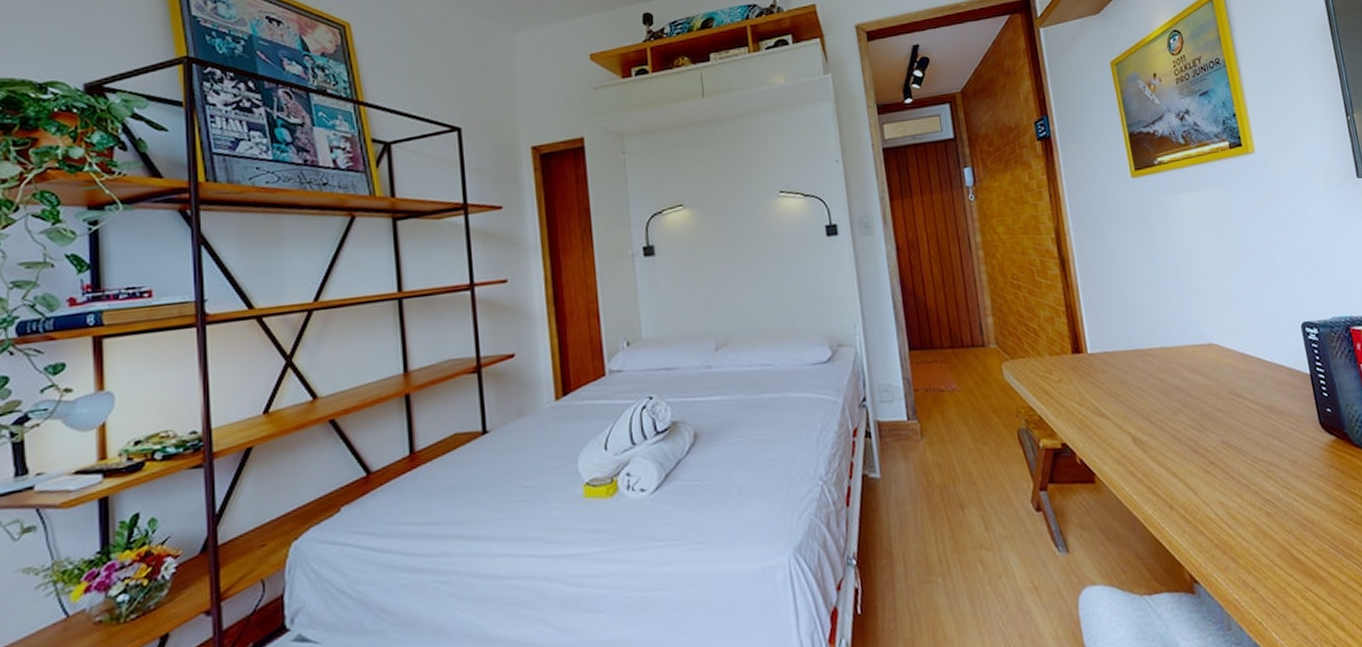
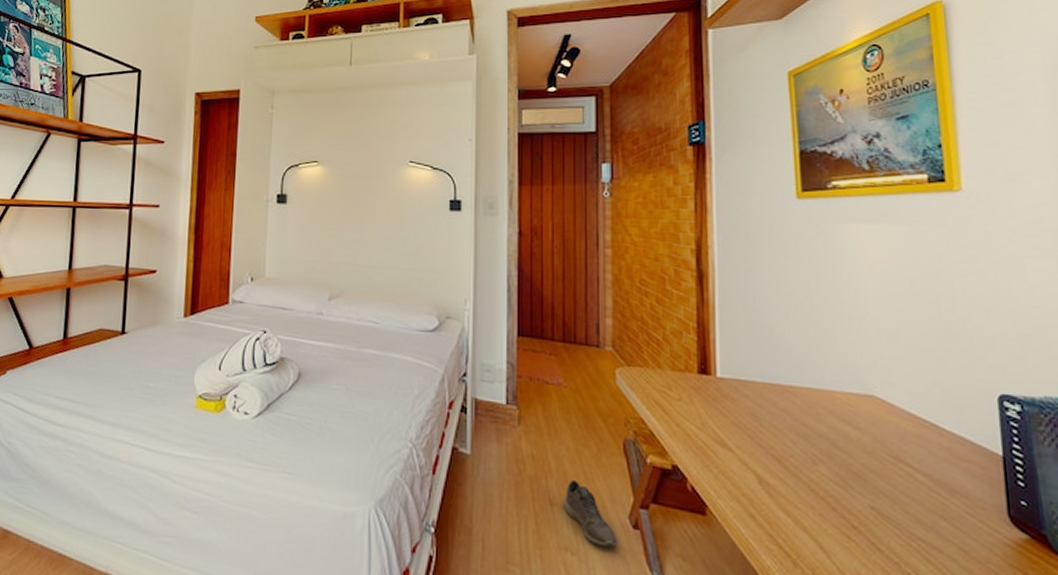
athletic shoe: none [972,478,1026,536] -> present [564,479,618,548]

